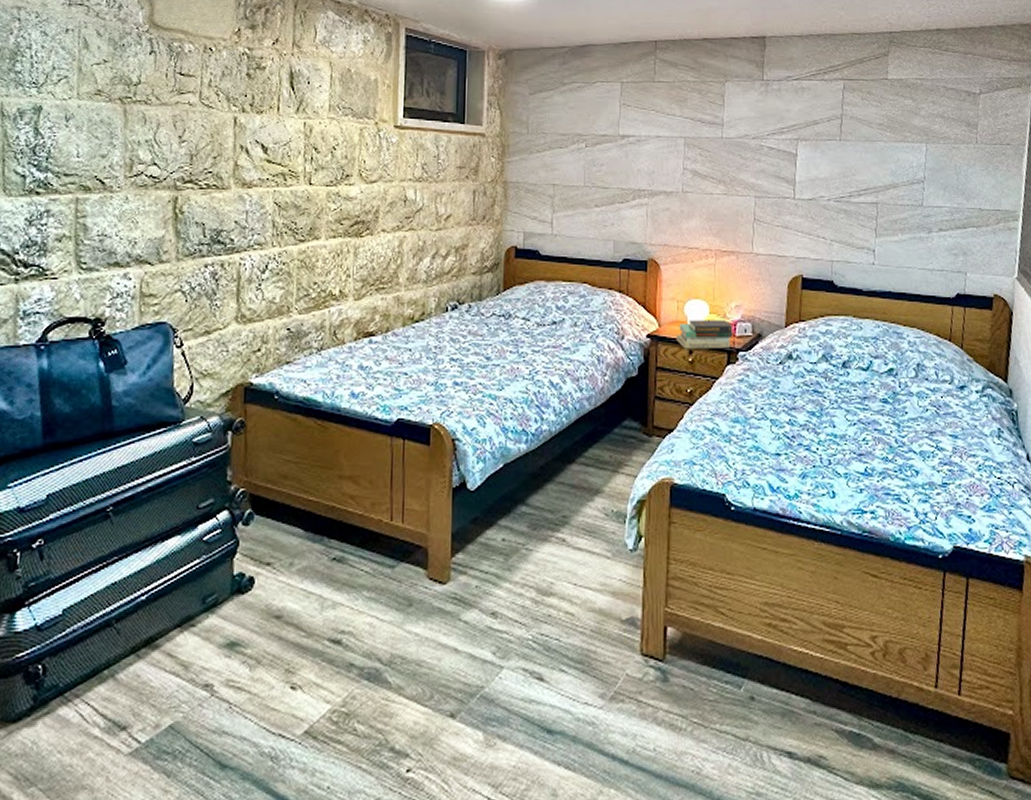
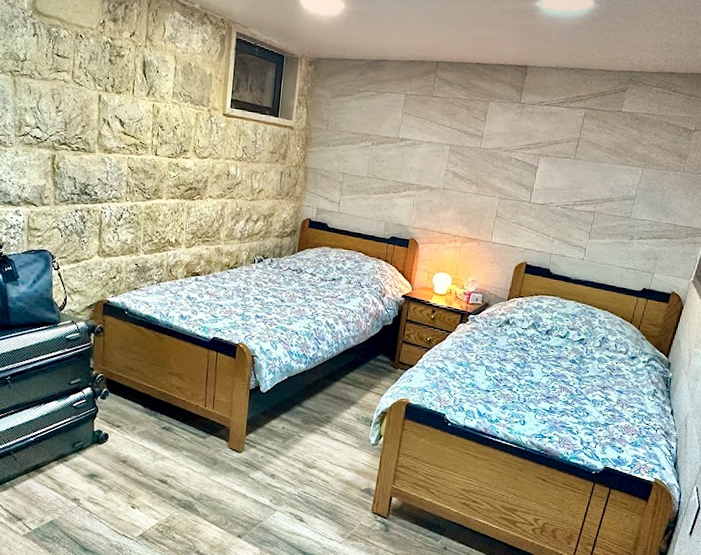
books: present [676,320,733,349] -> none [424,288,468,312]

